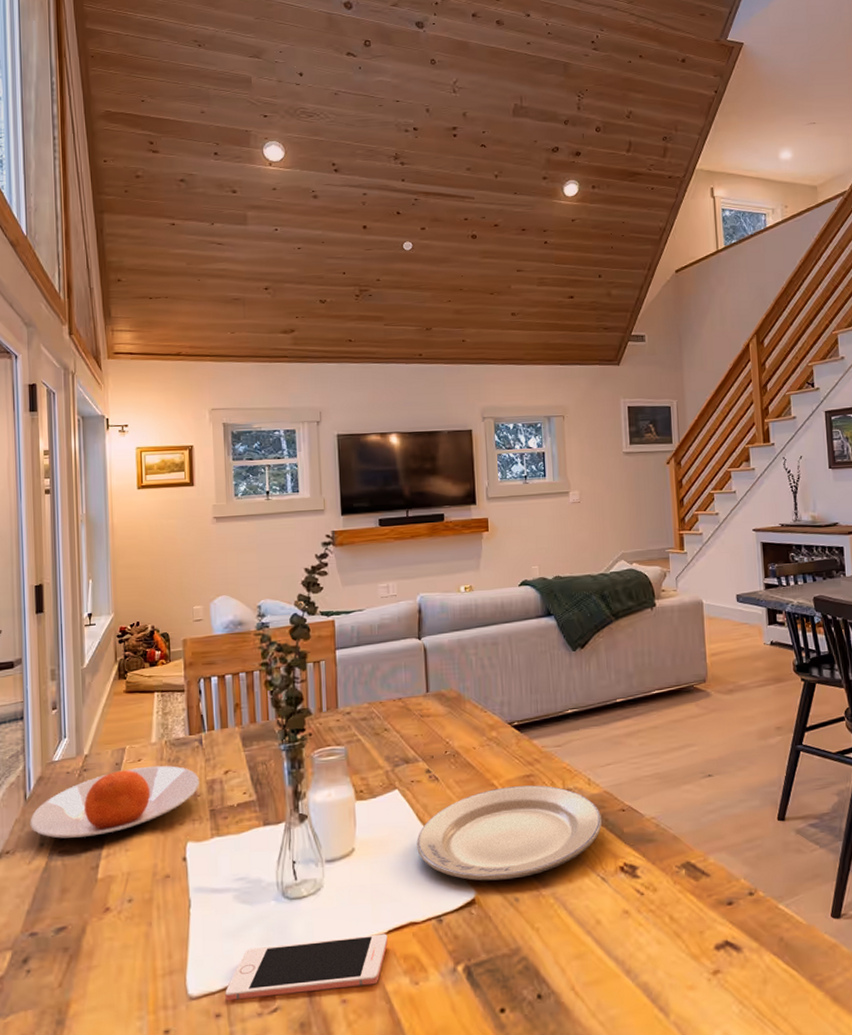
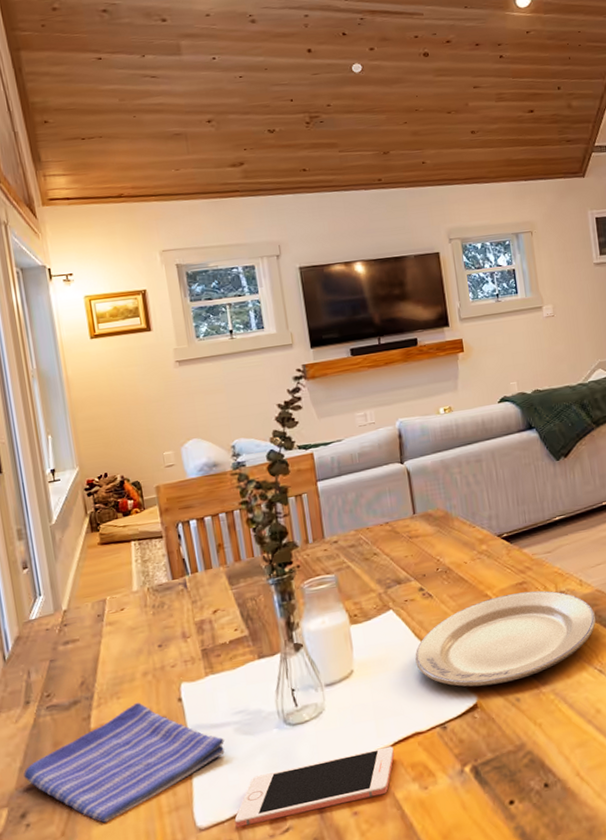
plate: present [30,765,200,839] -> none [12,611,189,695]
dish towel: none [30,857,223,978] -> present [24,702,225,823]

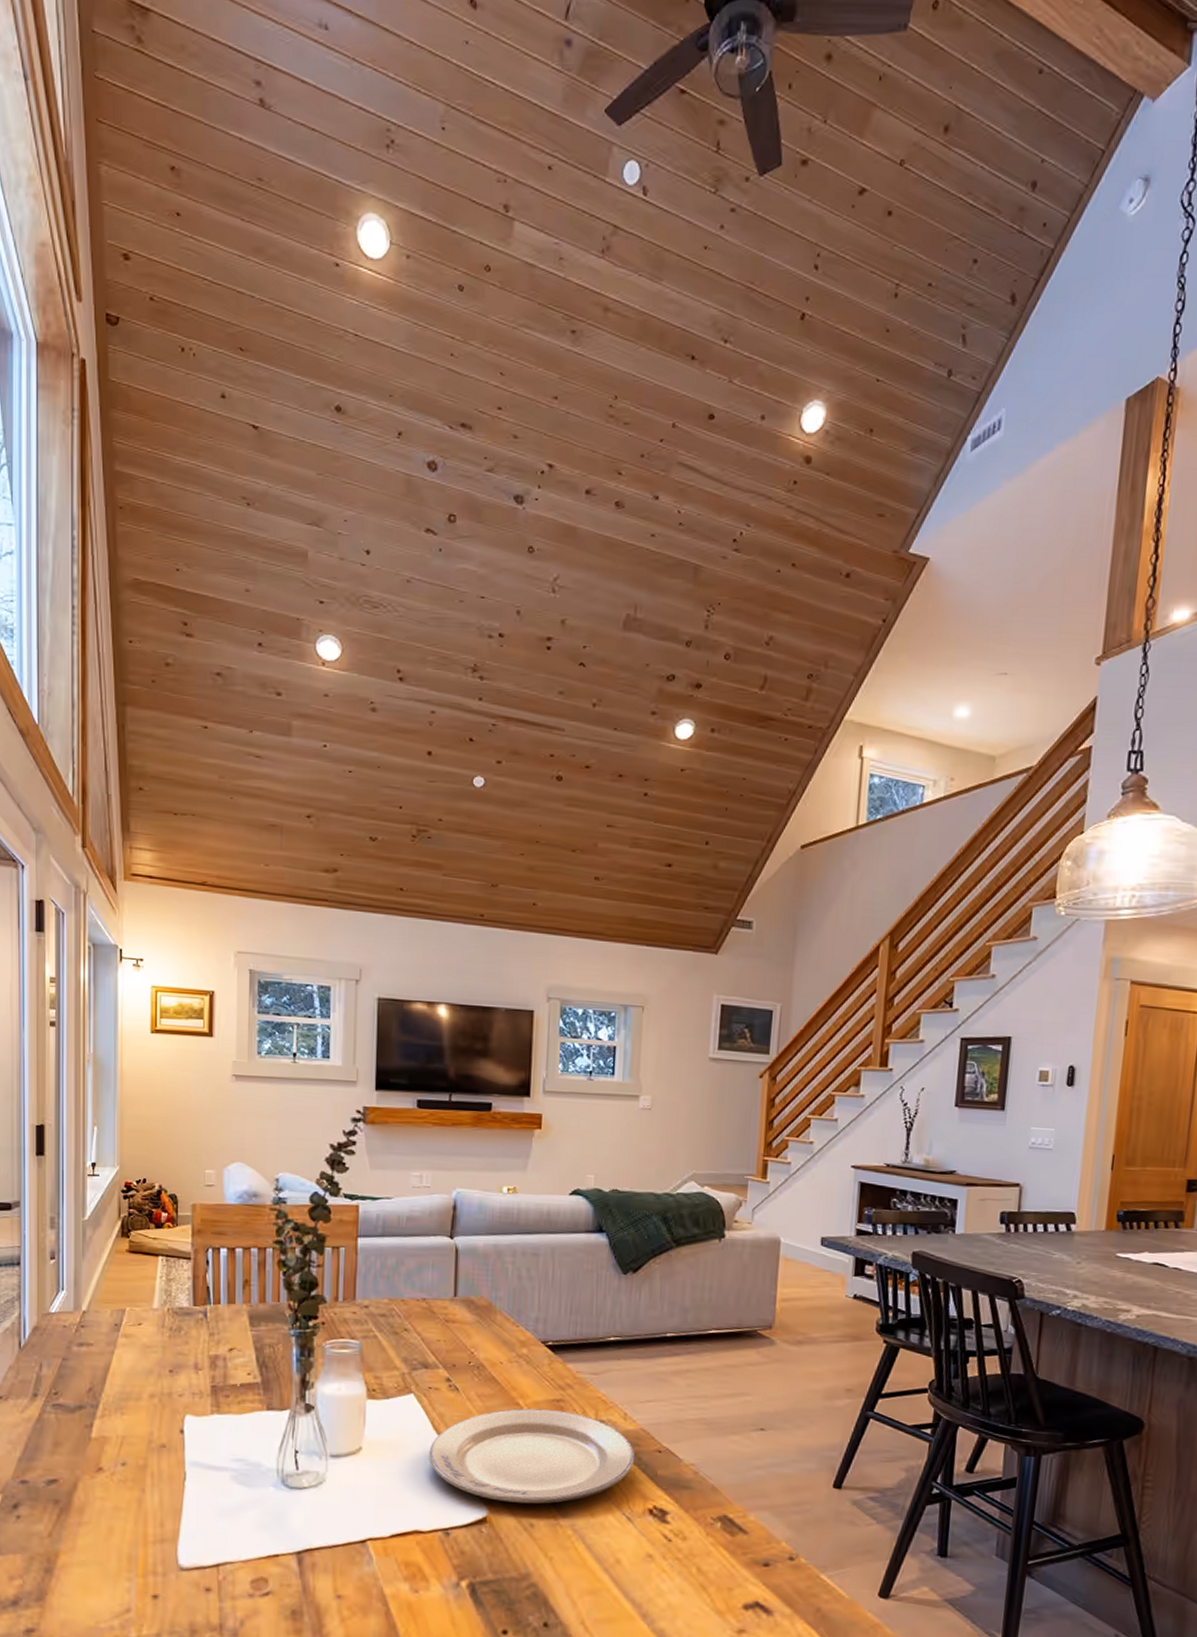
dish towel: present [24,702,225,823] -> none [22,1423,219,1535]
cell phone: present [234,746,395,828] -> none [216,1530,390,1586]

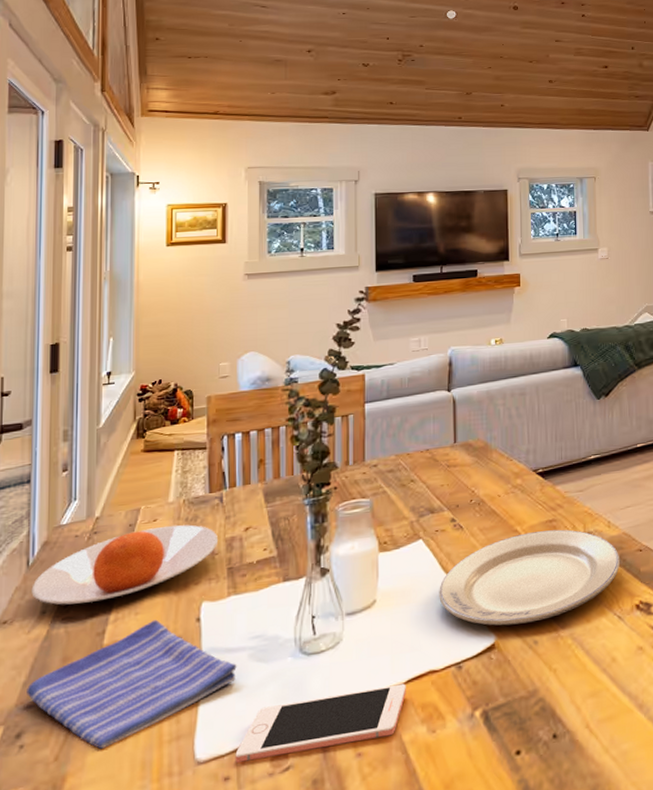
dish towel: none [22,1423,219,1535] -> present [27,619,237,749]
plate: none [24,1331,203,1395] -> present [31,524,219,605]
cell phone: none [216,1530,390,1586] -> present [235,683,406,763]

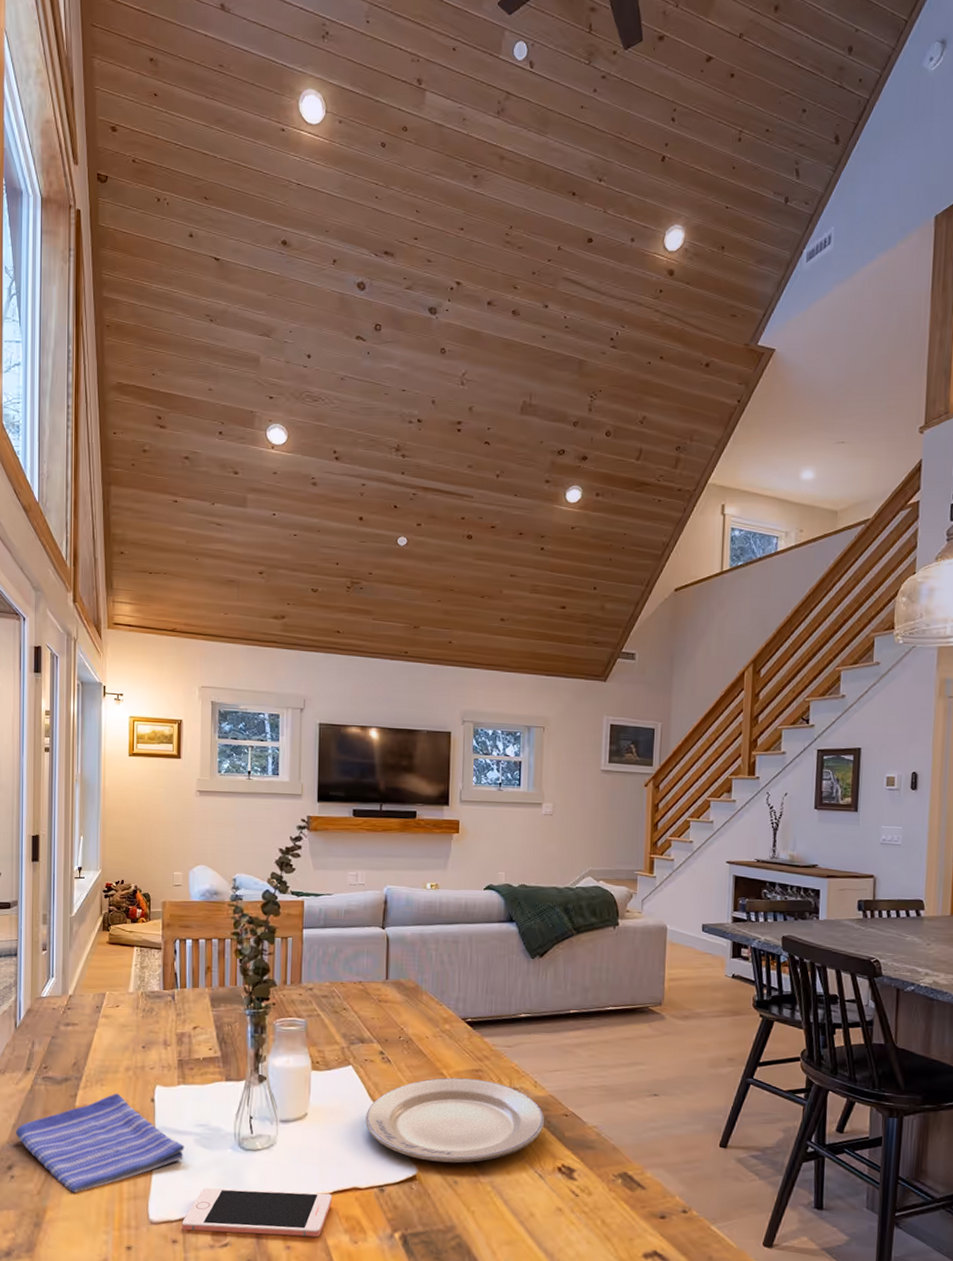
plate: present [31,524,219,605] -> none [19,1012,171,1068]

